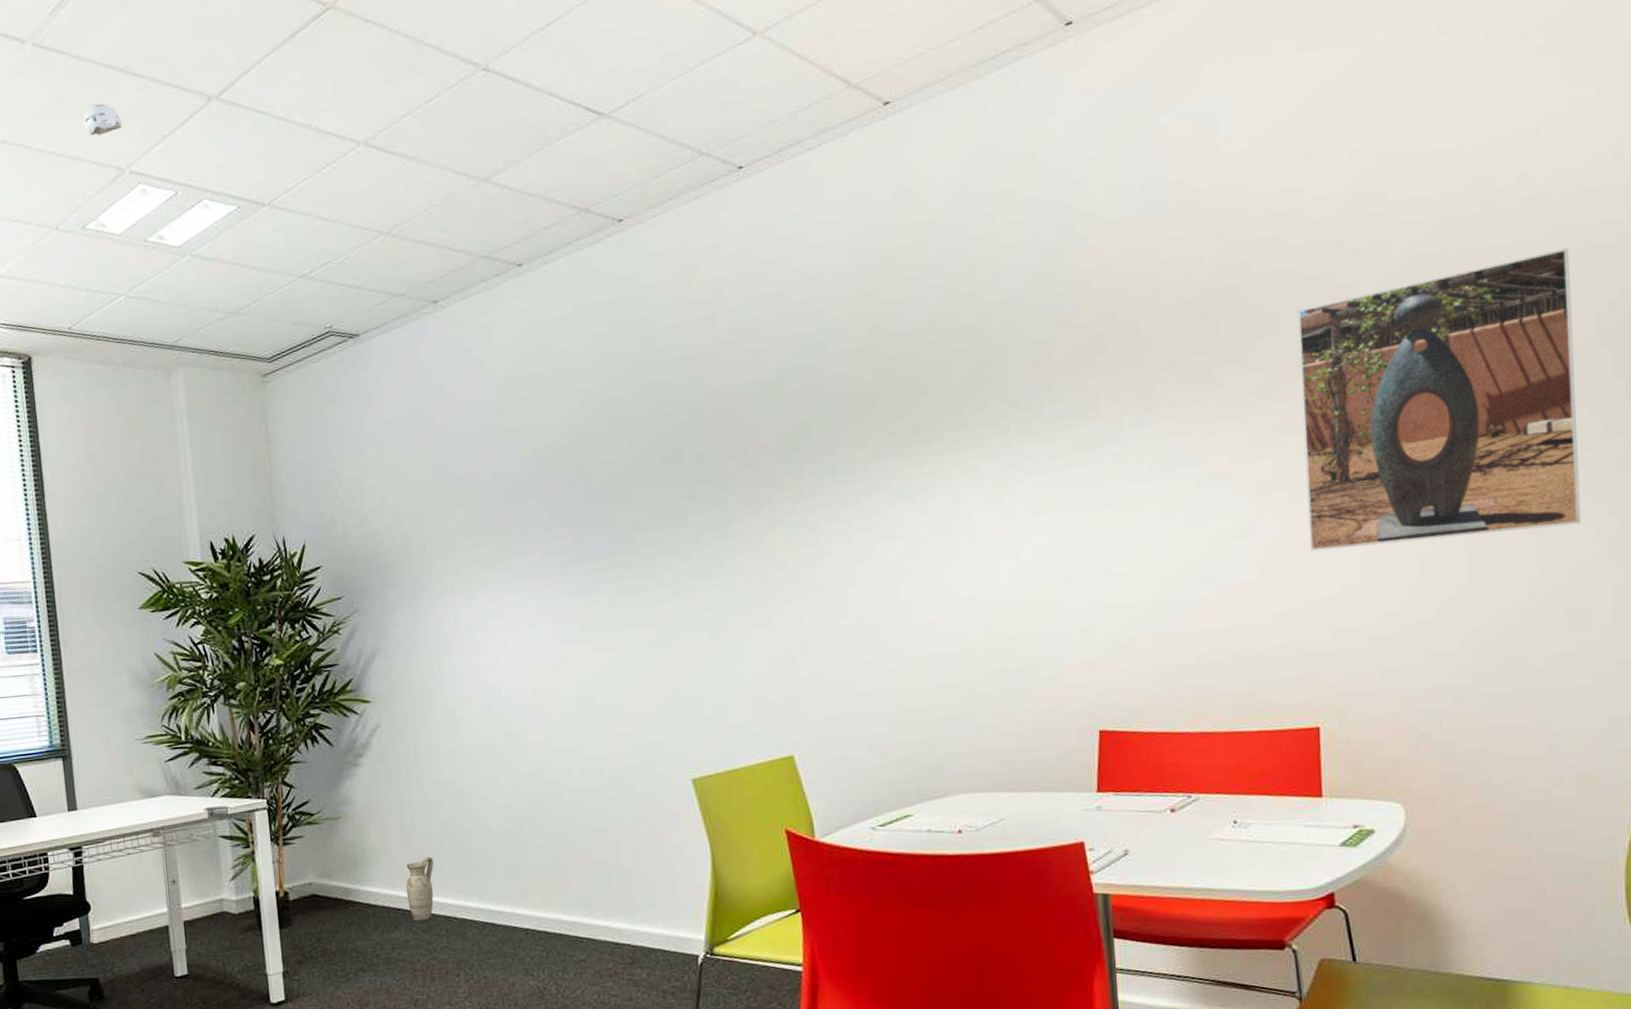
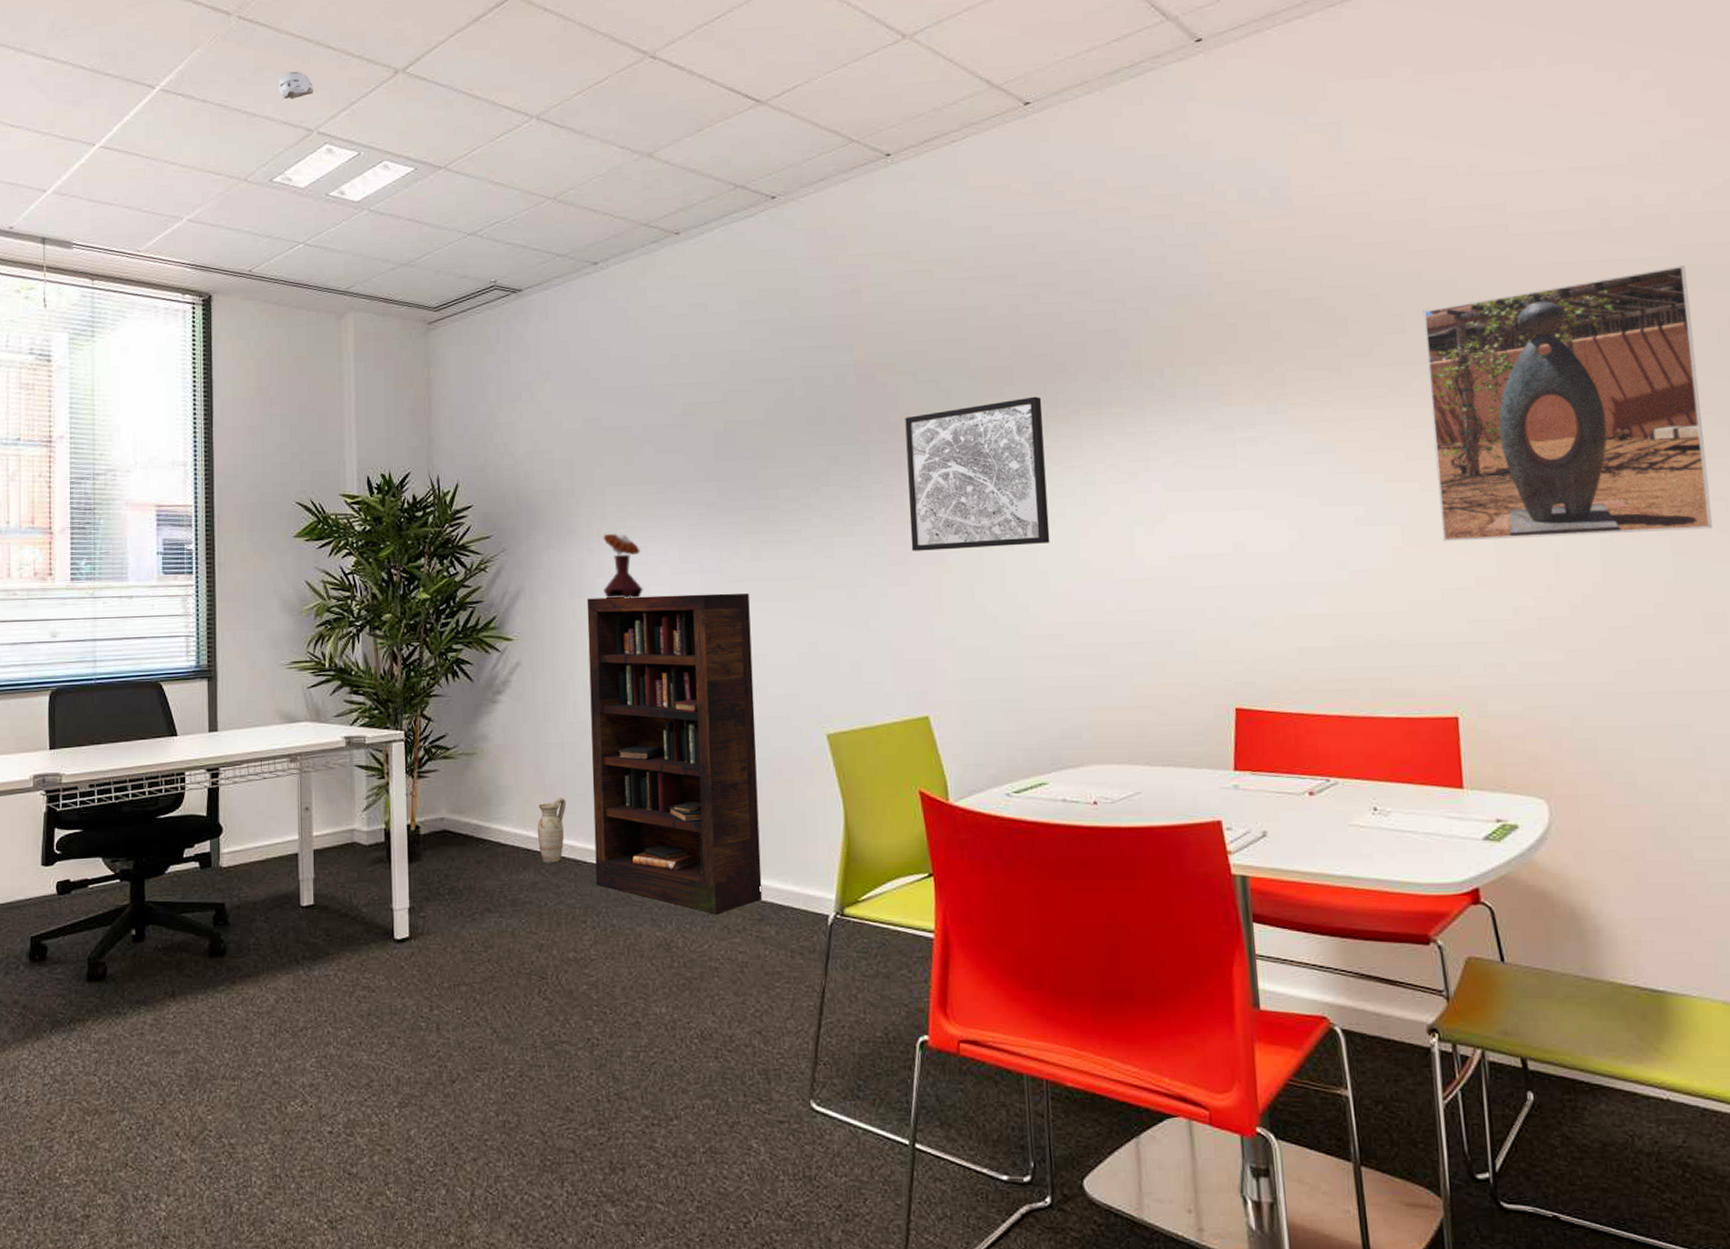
bookcase: none [444,642,633,961] -> present [586,593,763,915]
mushroom: none [457,587,501,655] -> present [603,533,643,599]
wall art: none [764,421,914,590] -> present [905,396,1050,551]

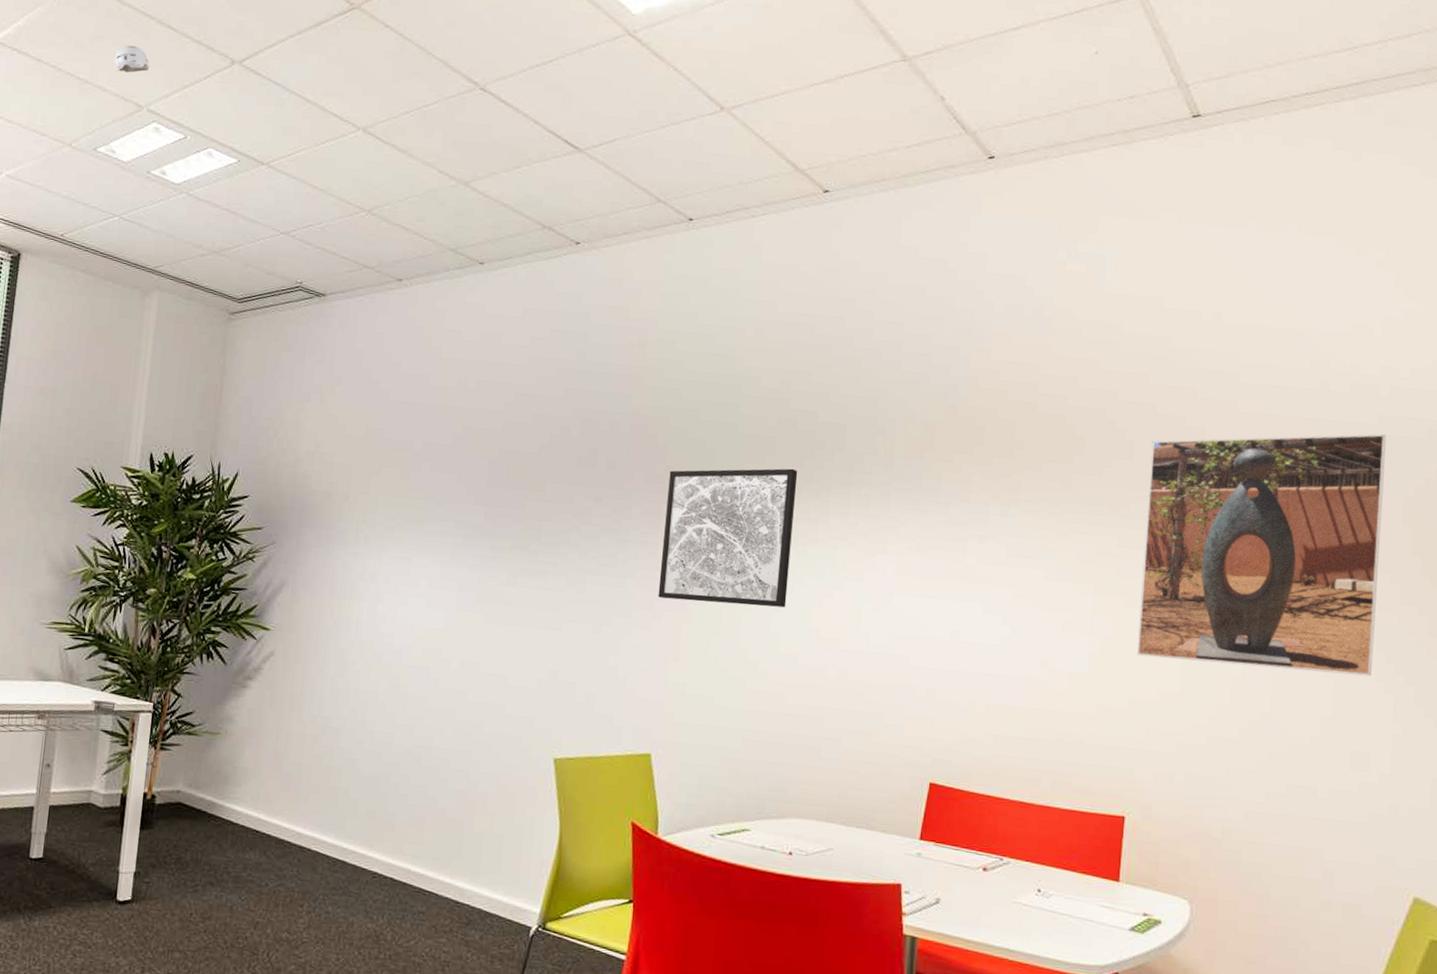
ceramic jug: present [537,798,566,863] -> none [267,786,300,847]
bookcase: present [586,593,763,915] -> none [317,600,500,914]
mushroom: present [603,533,643,599] -> none [362,541,404,606]

